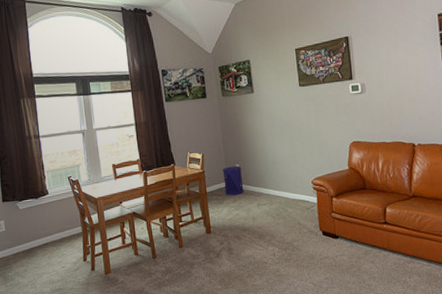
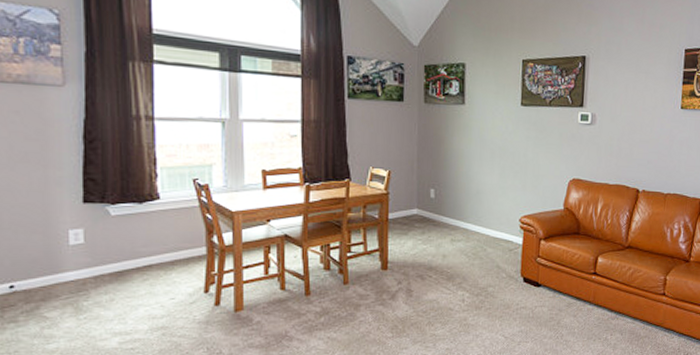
waste bin: present [223,166,244,196] -> none [412,190,437,227]

